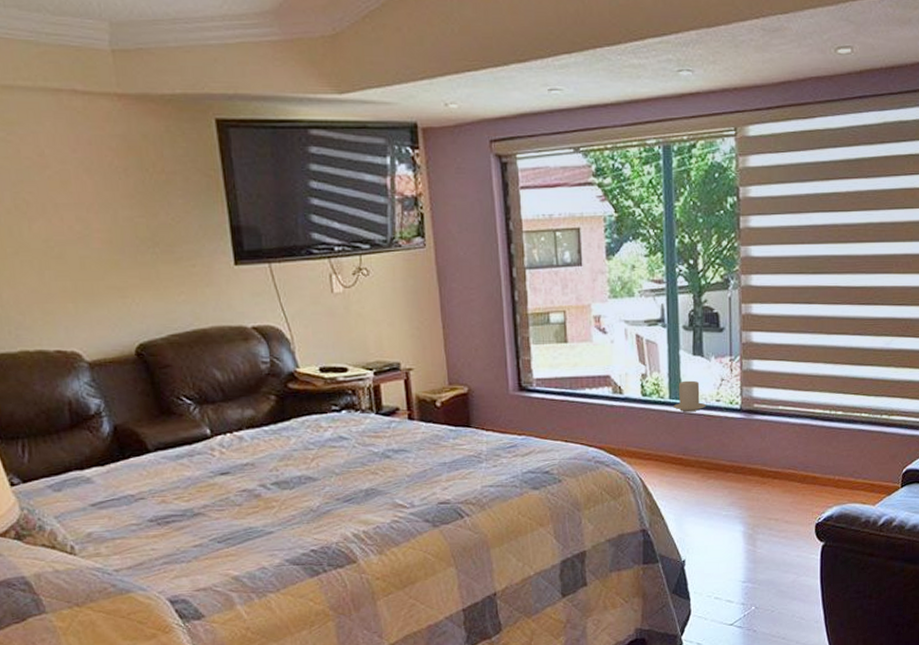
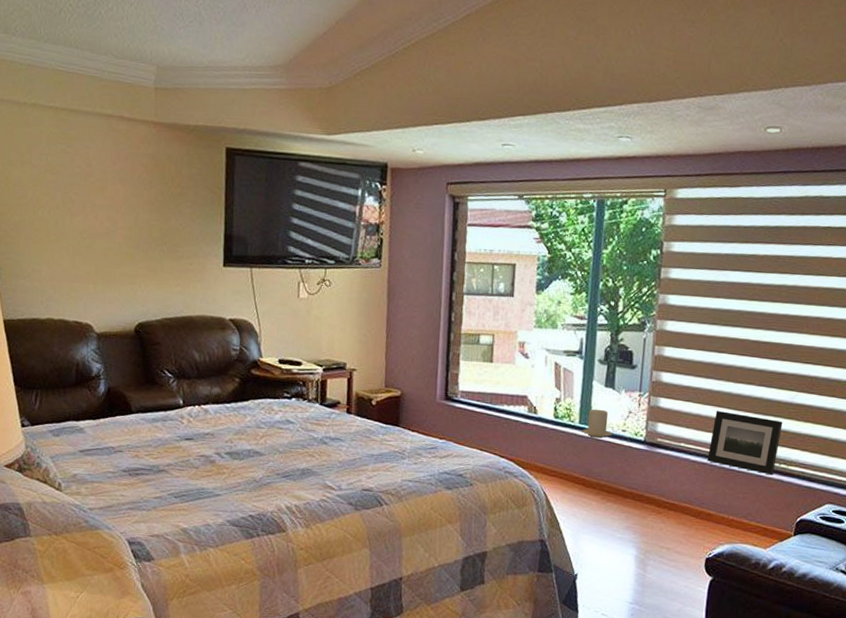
picture frame: none [807,366,881,428] -> present [707,411,783,476]

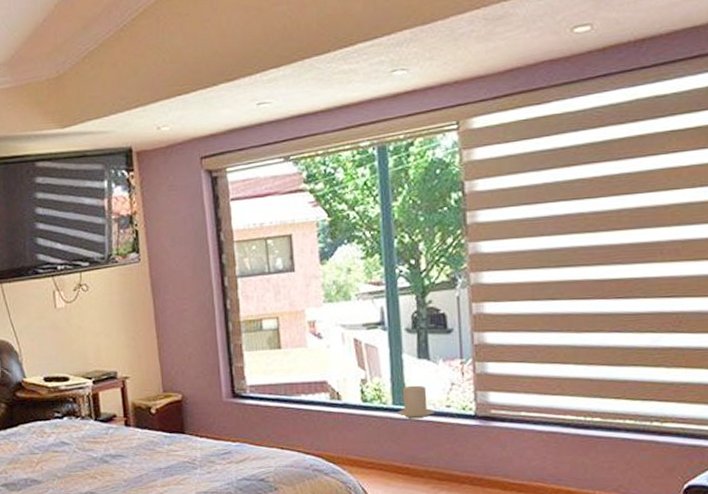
picture frame: present [707,411,783,476] -> none [556,368,648,437]

